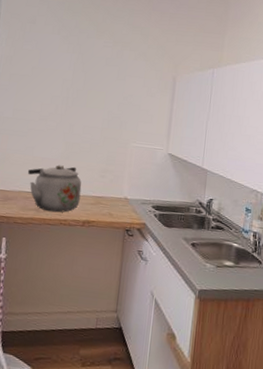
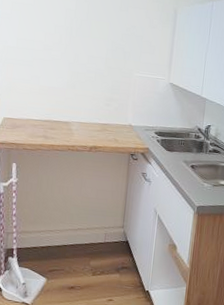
kettle: present [27,165,82,213] -> none [34,94,88,139]

